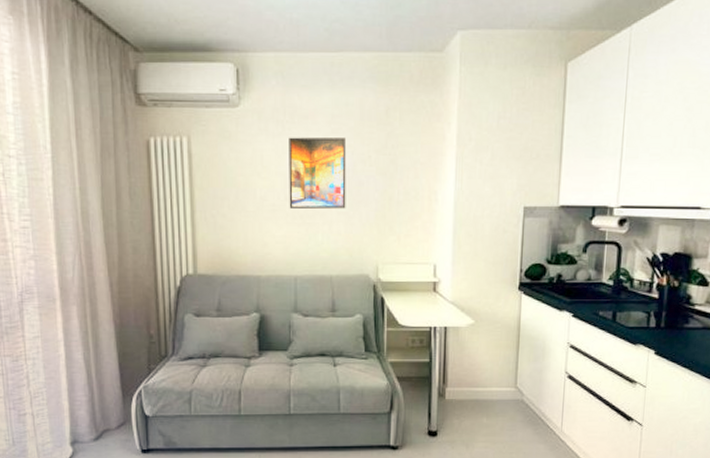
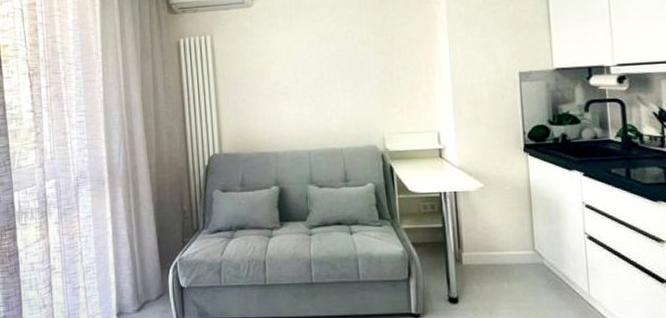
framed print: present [289,137,347,209] -> none [296,24,351,90]

